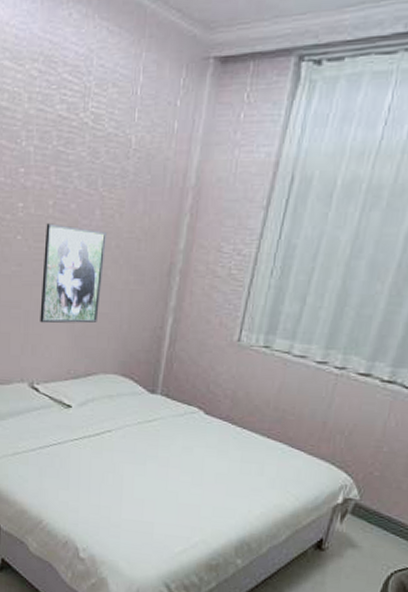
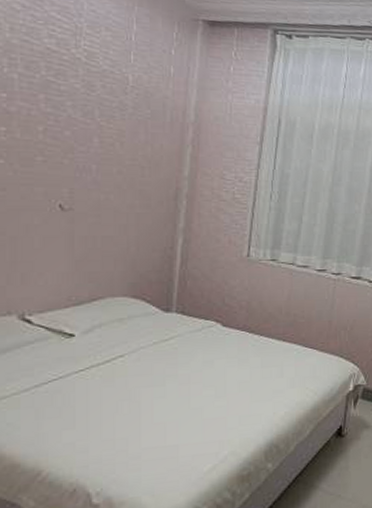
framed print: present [40,223,107,324] -> none [31,148,107,250]

